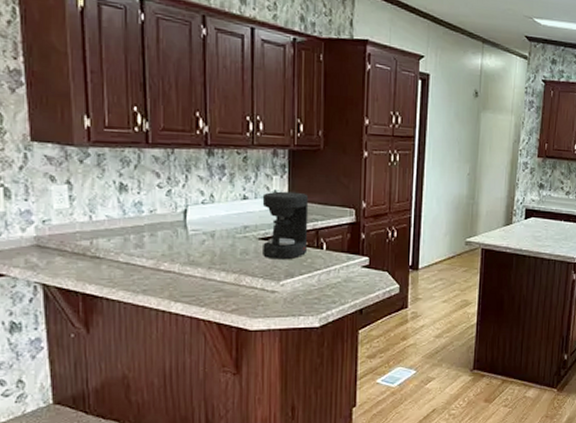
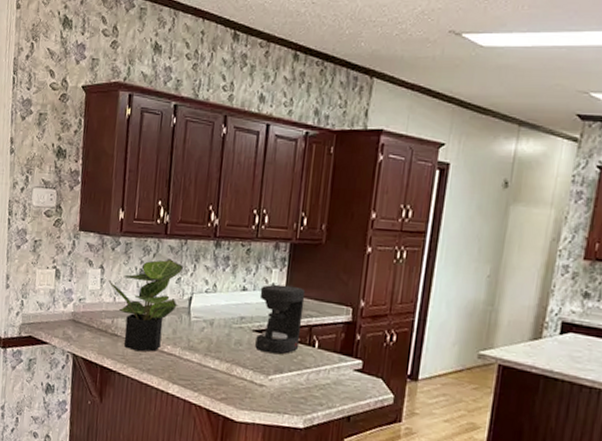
potted plant: none [80,170,174,273] -> present [108,259,184,352]

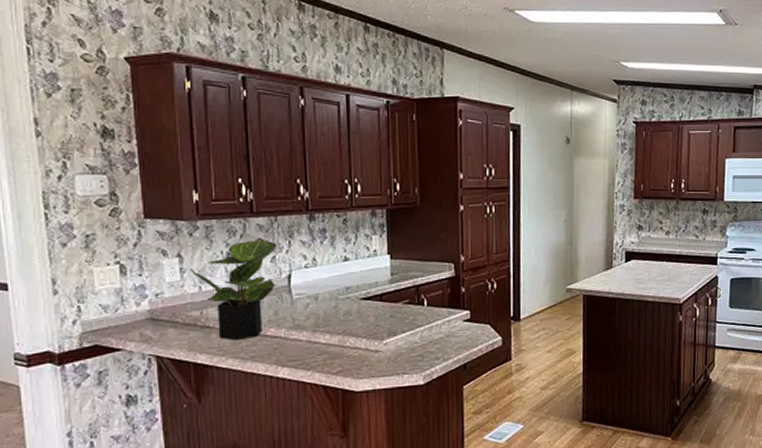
coffee maker: present [255,284,306,355] -> none [363,250,409,319]

